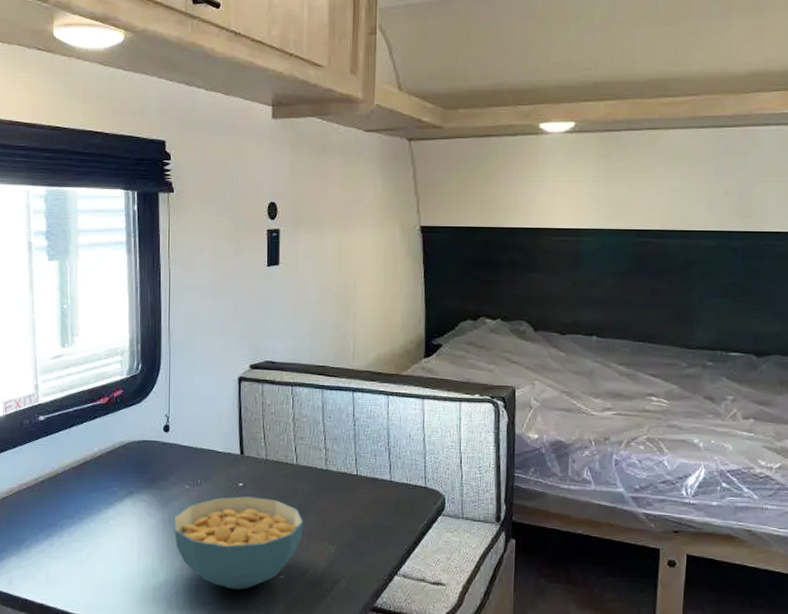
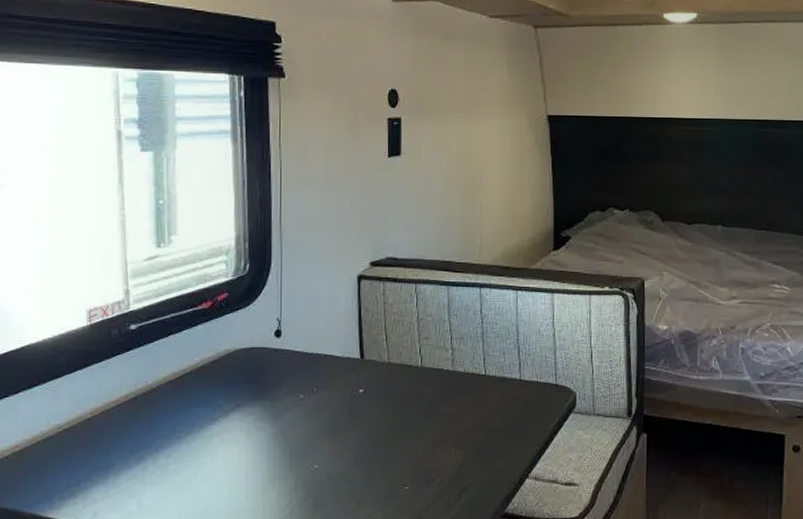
cereal bowl: present [173,496,304,590] -> none [286,403,430,506]

